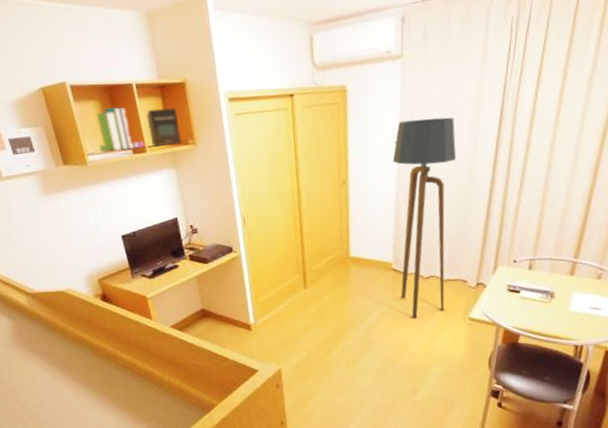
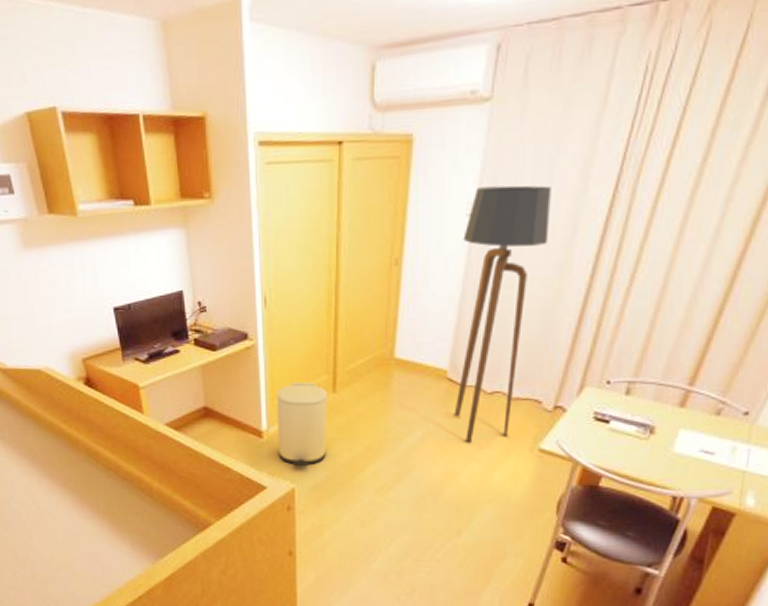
books: present [97,107,145,153] -> none [92,143,150,202]
books: present [146,107,181,147] -> none [153,149,195,198]
pedal bin: none [259,281,304,351] -> present [277,381,328,467]

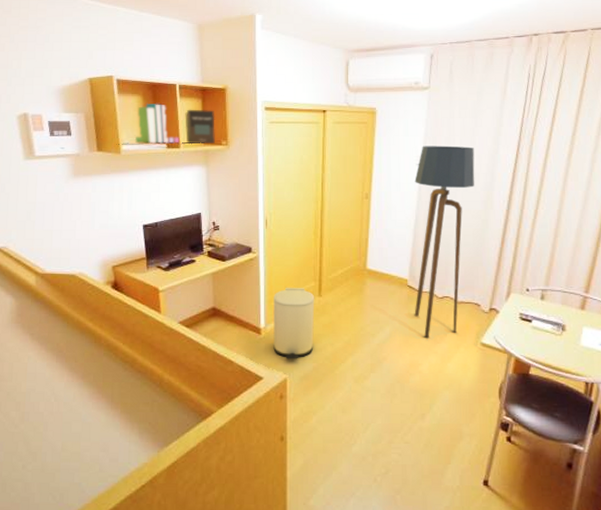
books: none [92,143,150,202] -> present [134,103,180,145]
books: none [153,149,195,198] -> present [185,109,215,143]

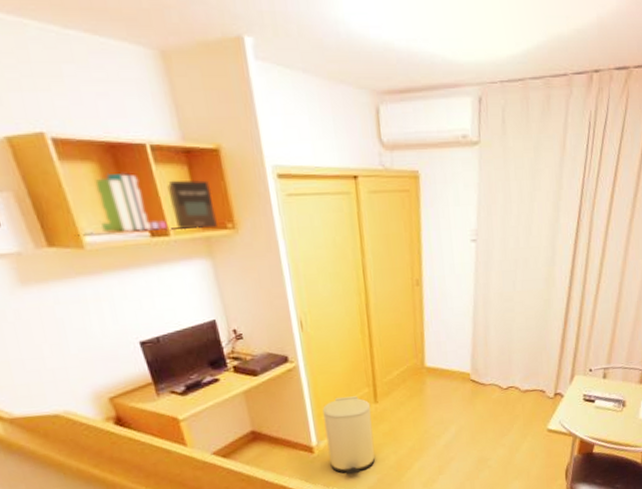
floor lamp: present [414,145,475,339] -> none [470,215,536,433]

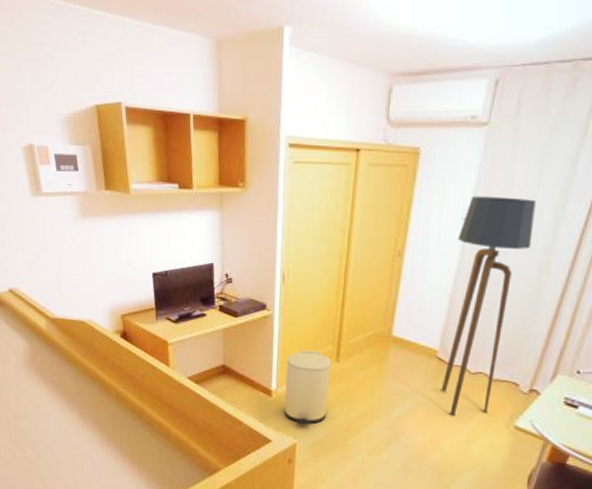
books: present [94,172,168,233] -> none [144,135,193,184]
books: present [167,180,217,229] -> none [199,144,233,185]
floor lamp: none [470,215,536,433] -> present [441,196,536,416]

